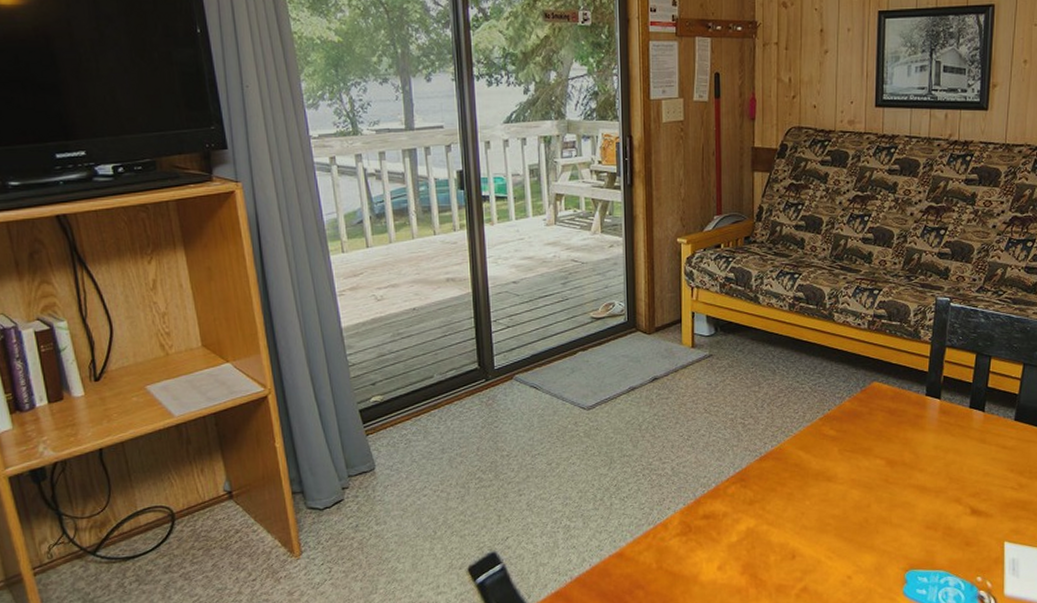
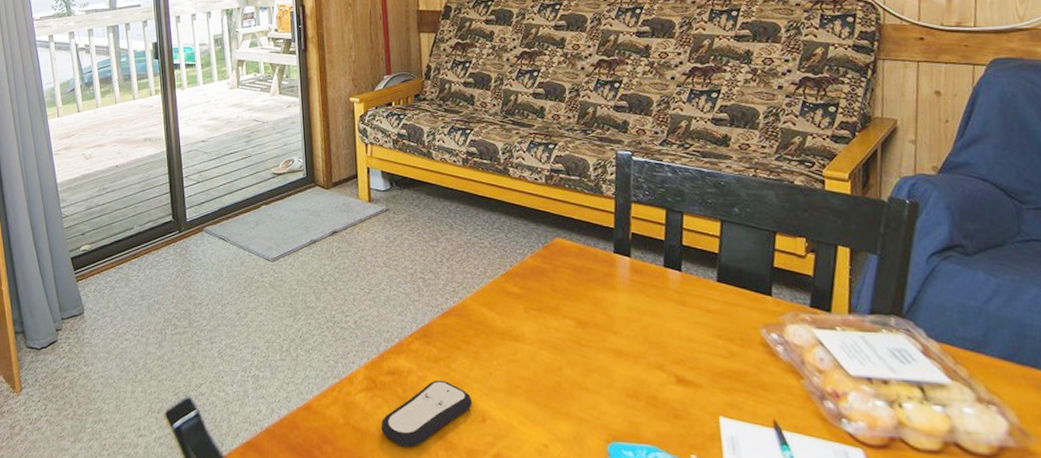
remote control: none [693,521,784,586] -> present [381,380,473,447]

